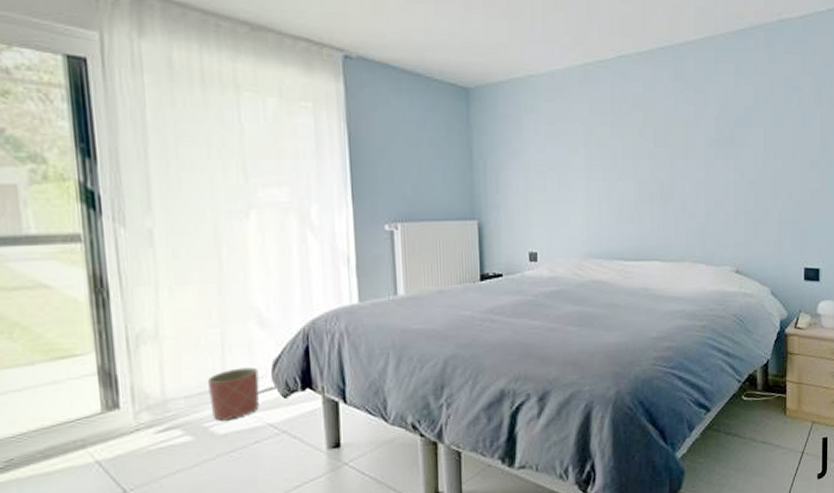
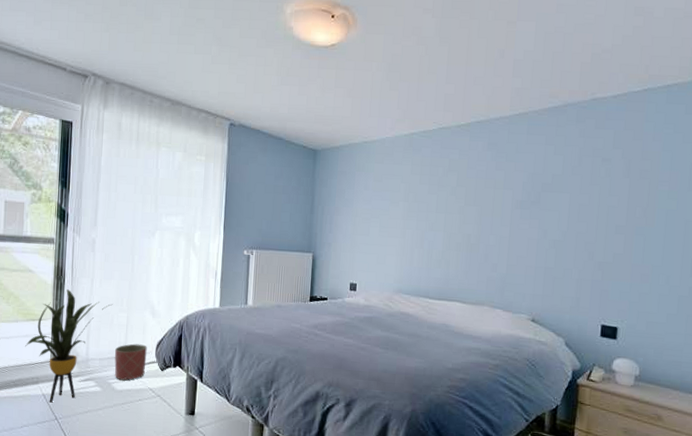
house plant: none [53,306,195,471] -> present [25,289,113,403]

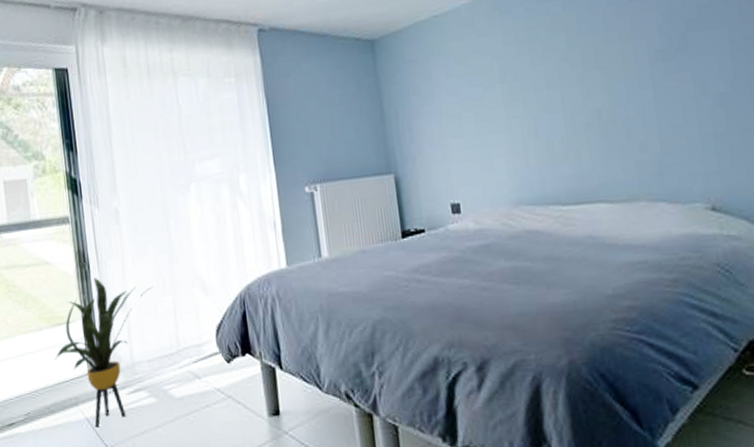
planter: present [114,344,147,381] -> none [165,332,207,384]

